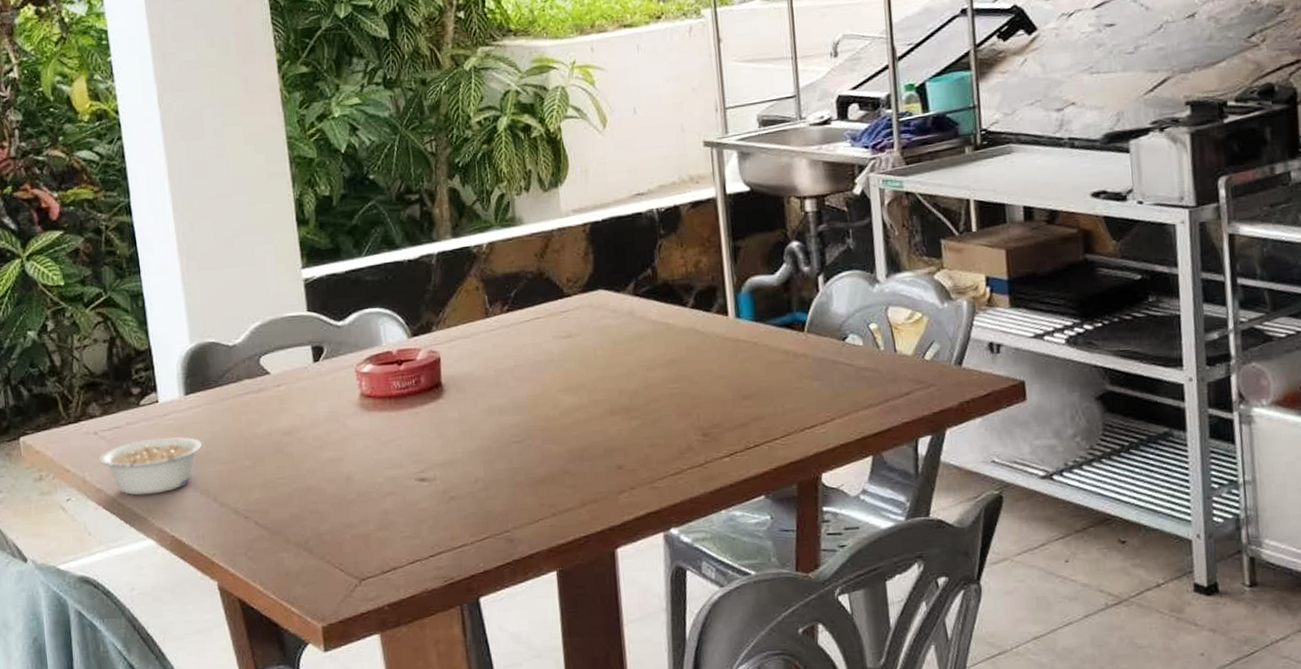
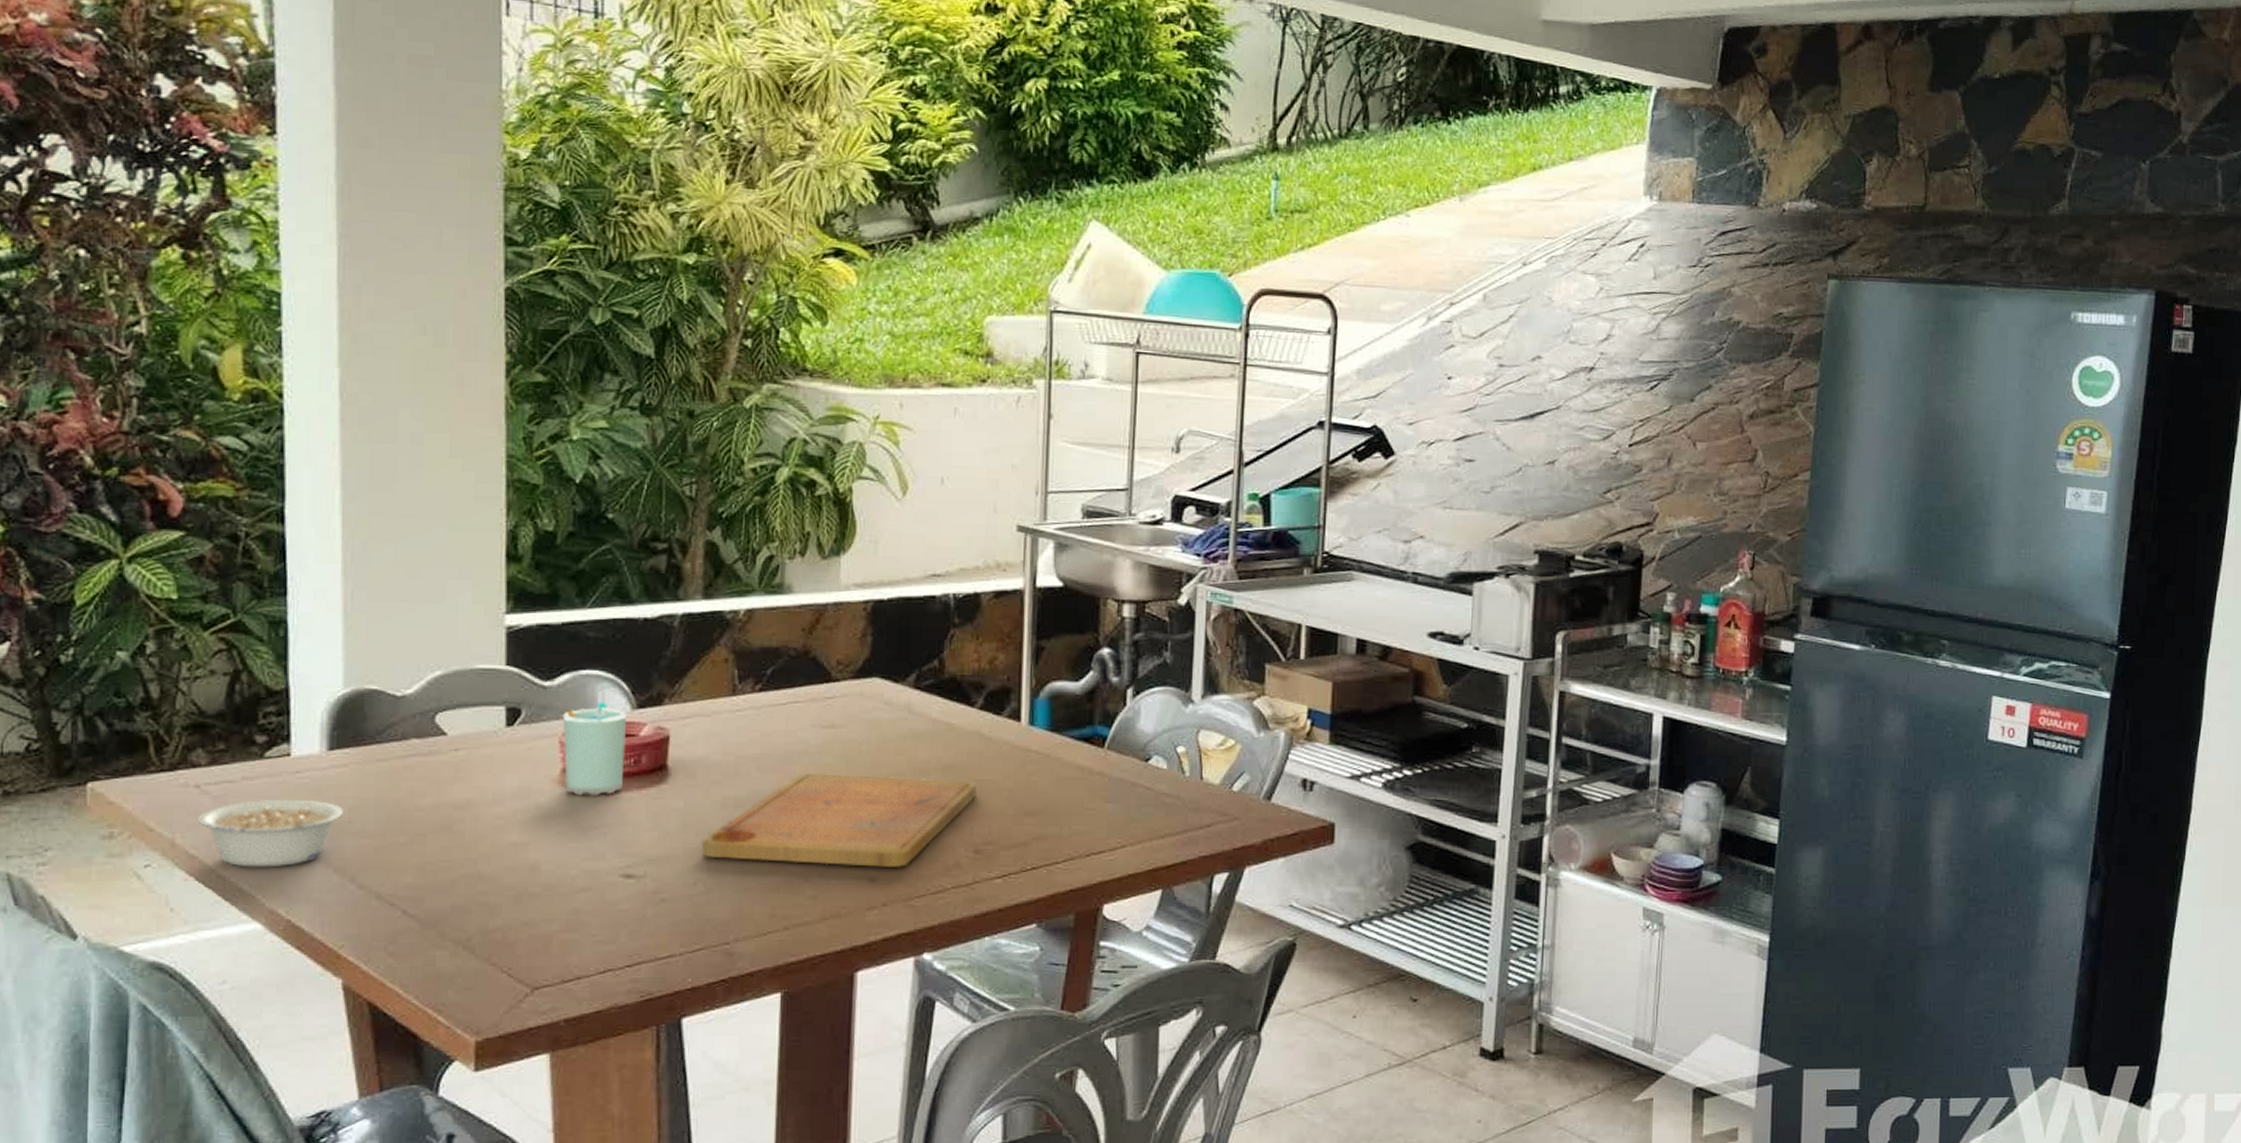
cup: none [355,334,409,415] -> present [562,702,628,796]
cutting board: none [476,372,698,460] -> present [701,772,976,868]

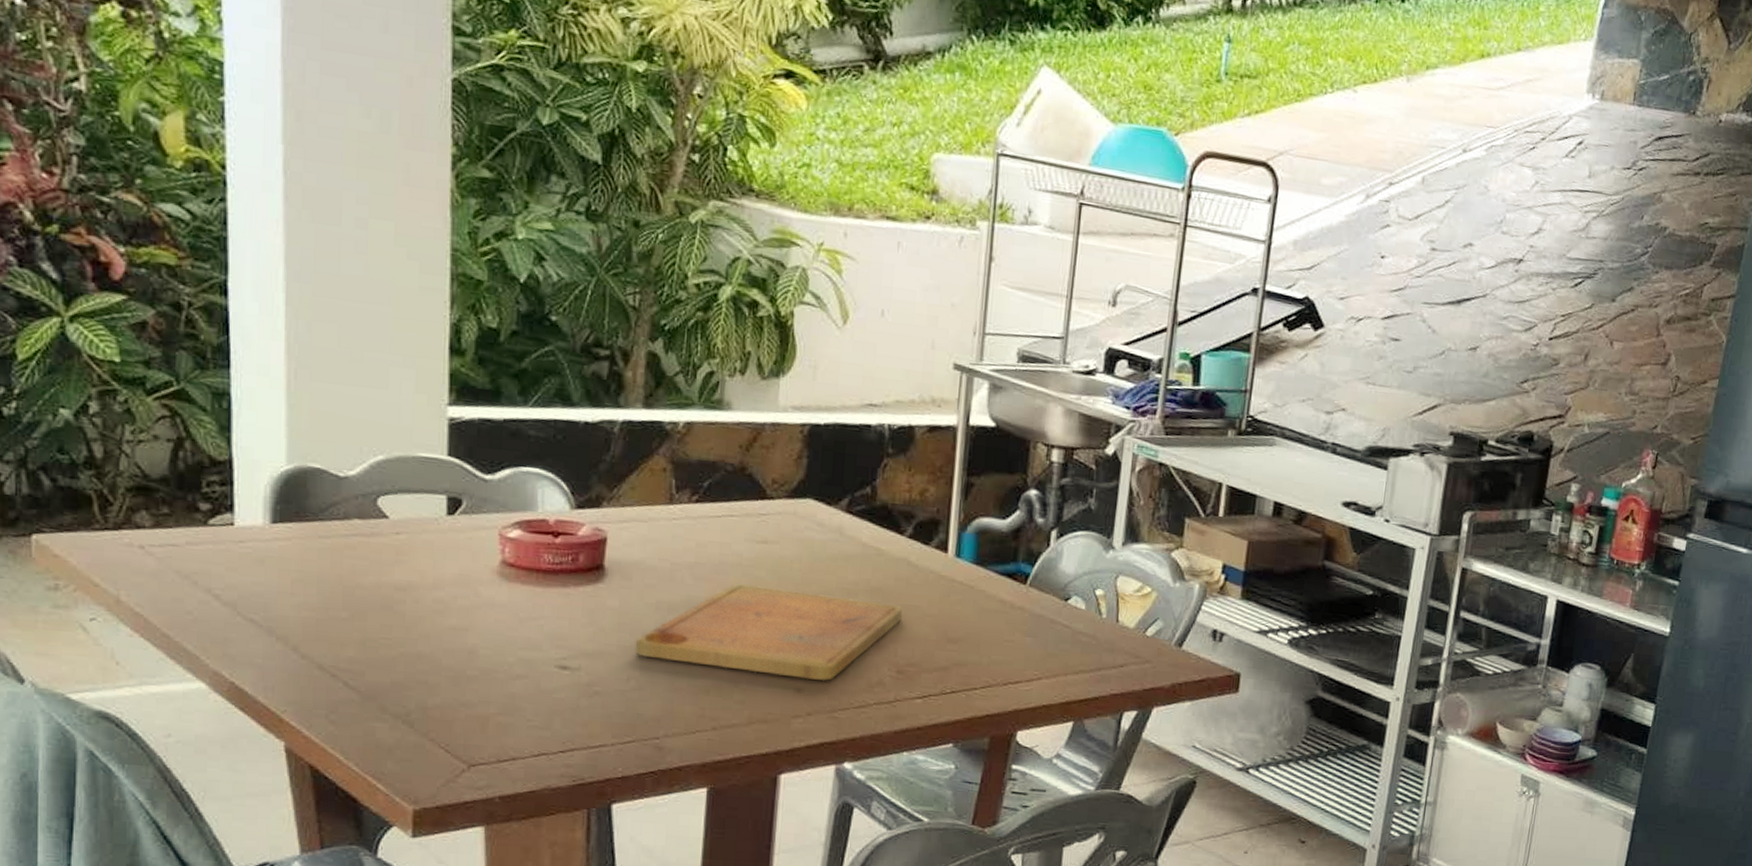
legume: present [198,799,344,868] -> none [143,565,287,631]
cup: present [562,702,628,796] -> none [502,499,566,589]

